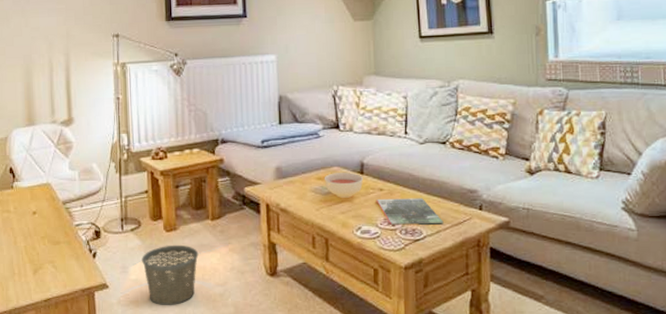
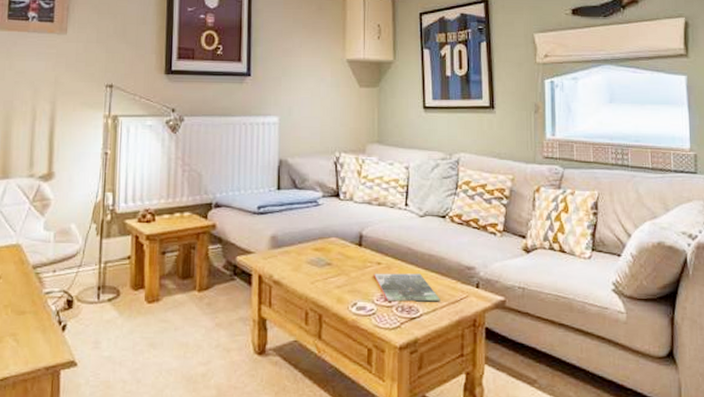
basket: present [142,245,199,305] -> none [117,318,182,387]
bowl: present [324,172,364,198] -> none [321,244,362,271]

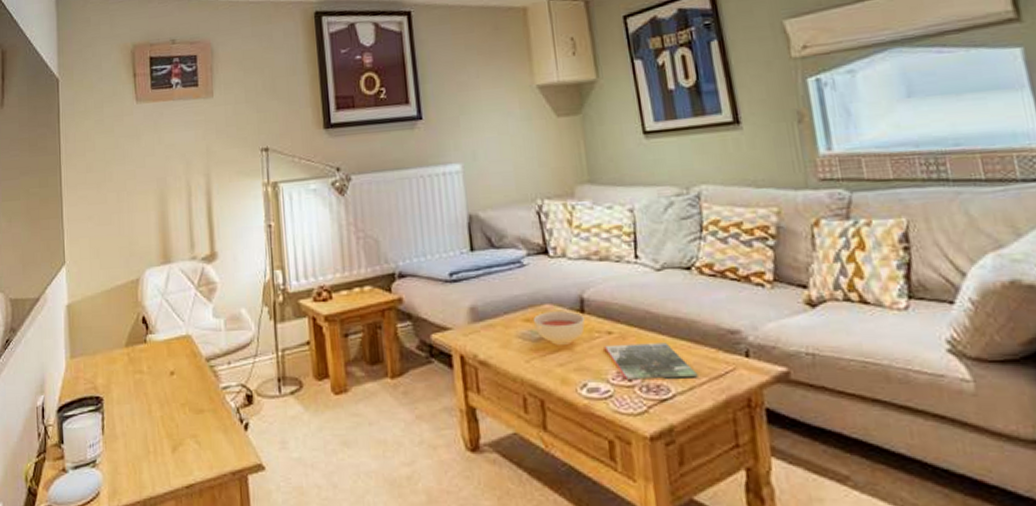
bowl: none [321,244,362,271] -> present [533,311,586,345]

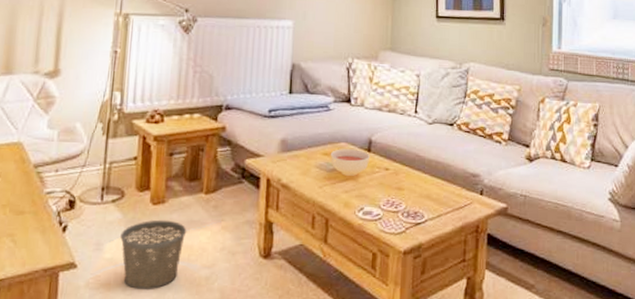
basket: none [305,411,377,492] -> present [120,219,187,289]
magazine: present [603,342,698,380] -> none [380,178,445,208]

